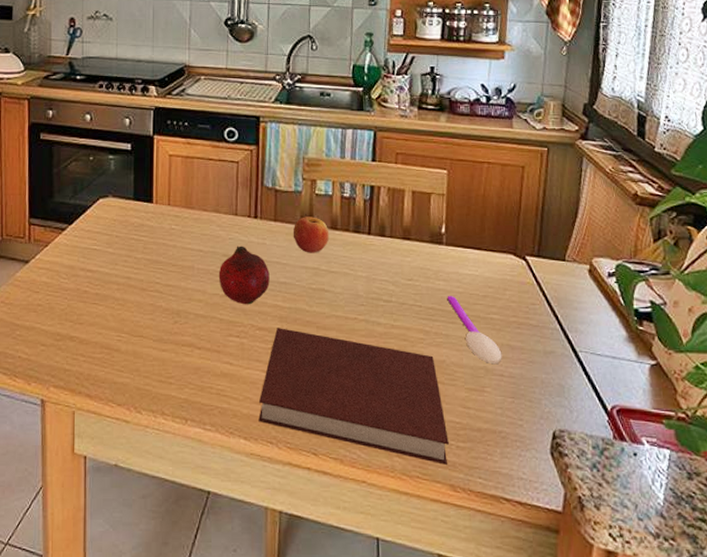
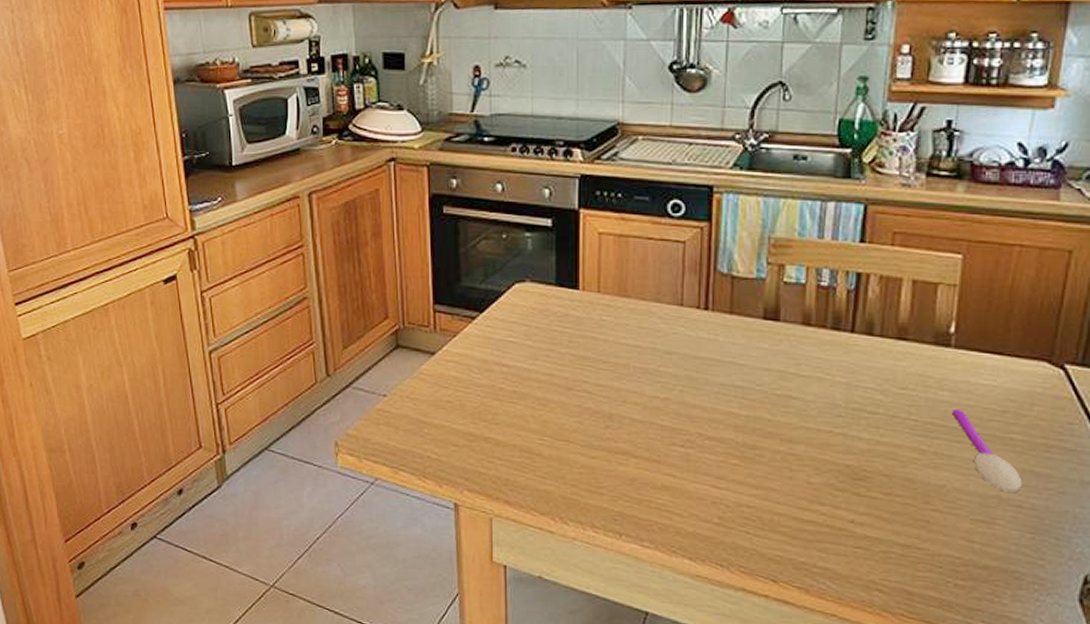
fruit: present [218,246,270,305] -> none [659,342,723,411]
notebook: present [258,328,449,465] -> none [706,438,944,604]
apple: present [293,214,330,253] -> none [753,306,800,353]

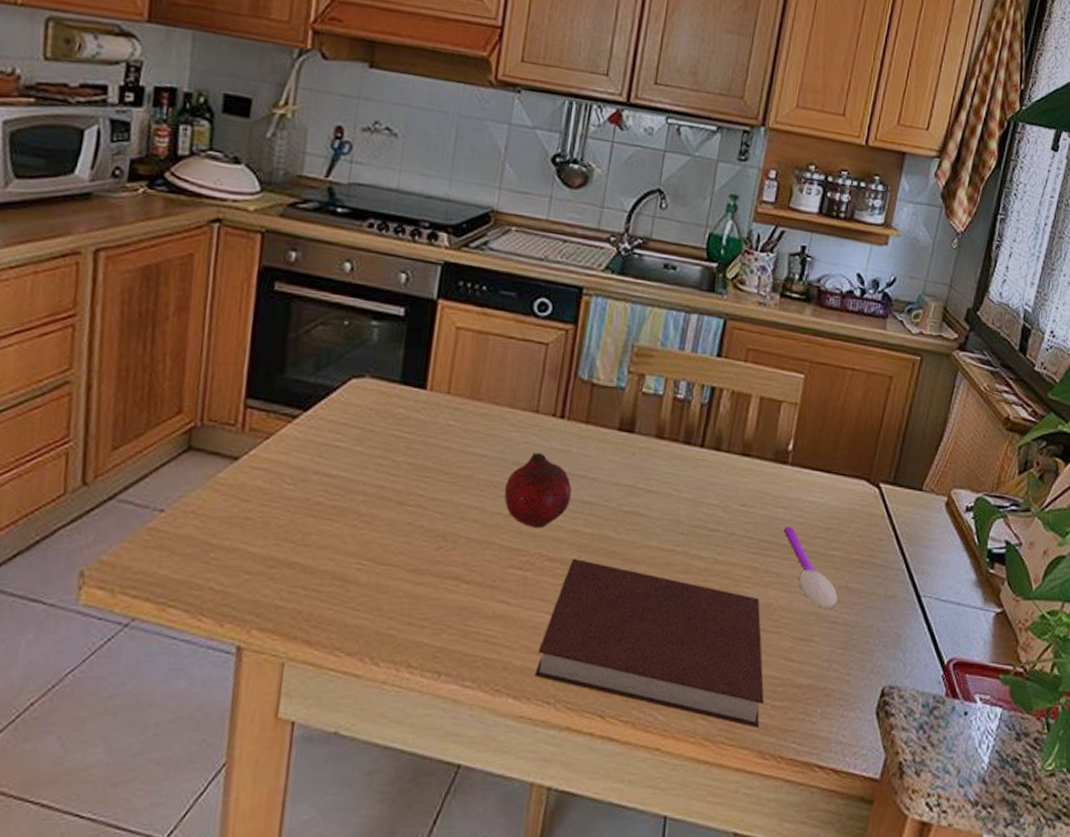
fruit: none [659,342,723,411] -> present [504,452,572,529]
notebook: none [706,438,944,604] -> present [534,559,764,728]

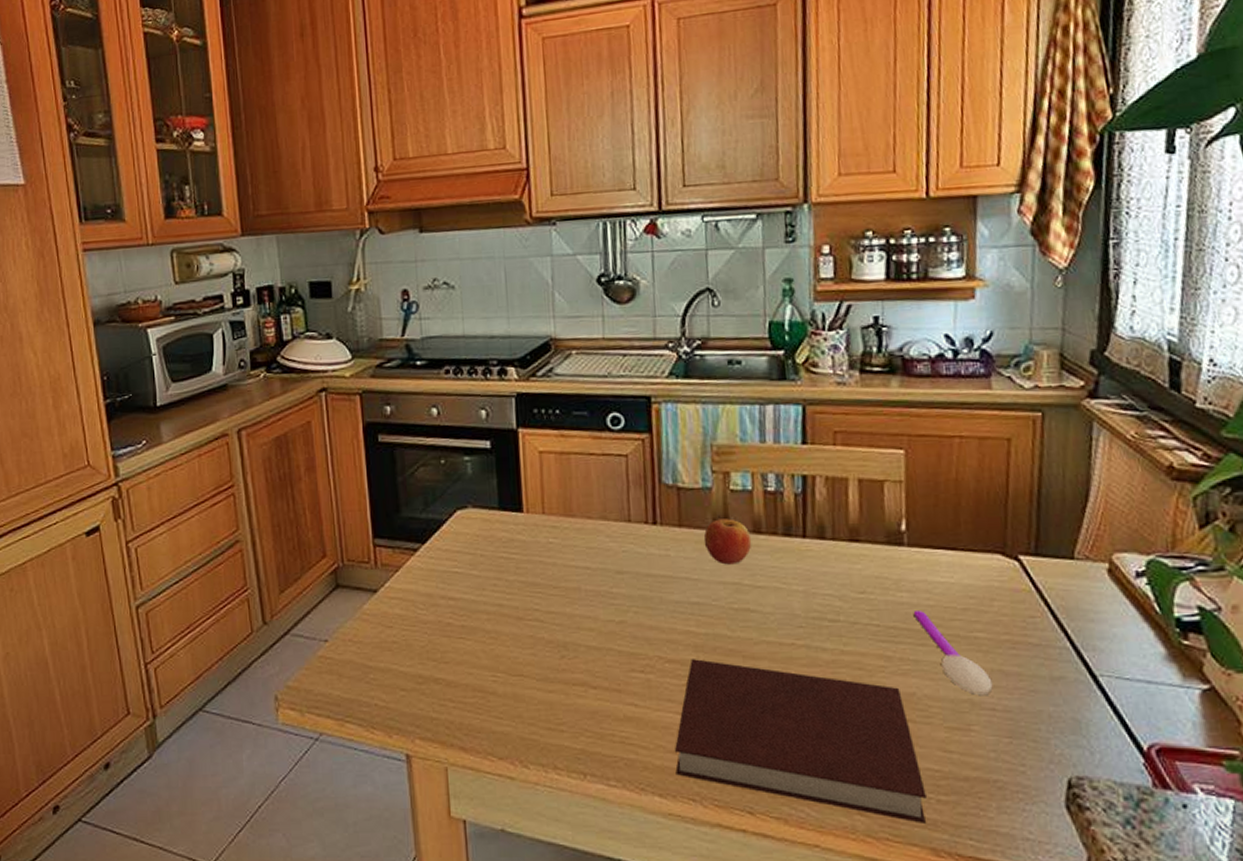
fruit: present [504,452,572,529] -> none [612,559,678,633]
apple: none [607,417,654,467] -> present [703,516,752,565]

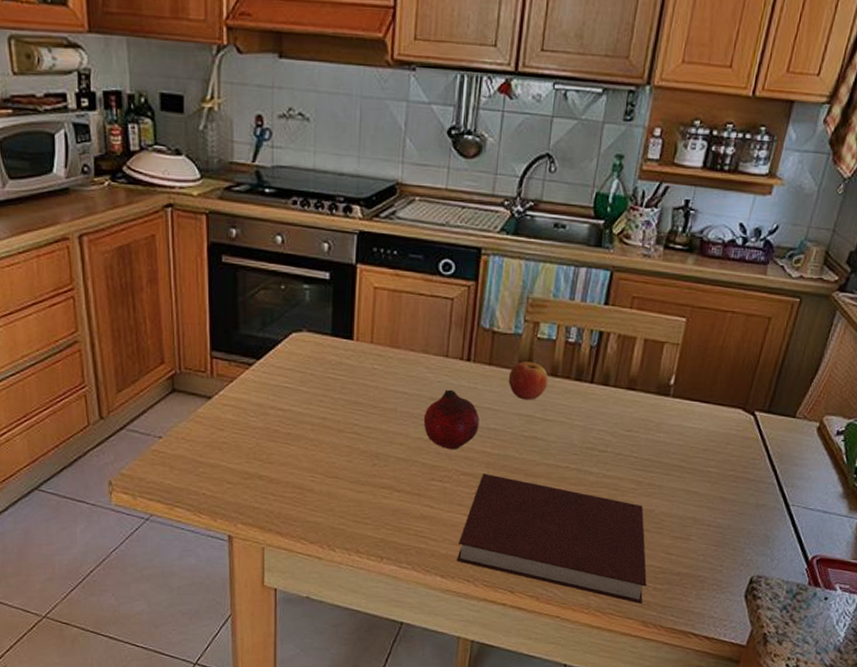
fruit: none [612,559,678,633] -> present [423,389,479,450]
spoon: present [913,611,993,696] -> none [665,448,713,515]

